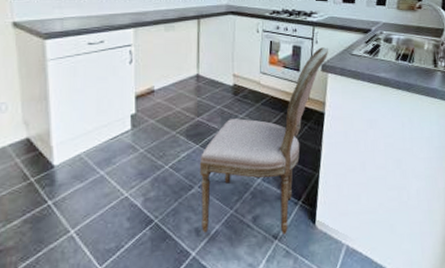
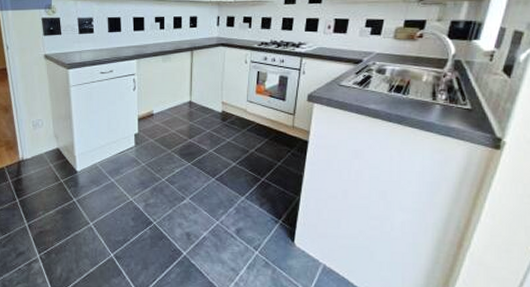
dining chair: present [199,47,329,235] -> none [191,78,316,248]

